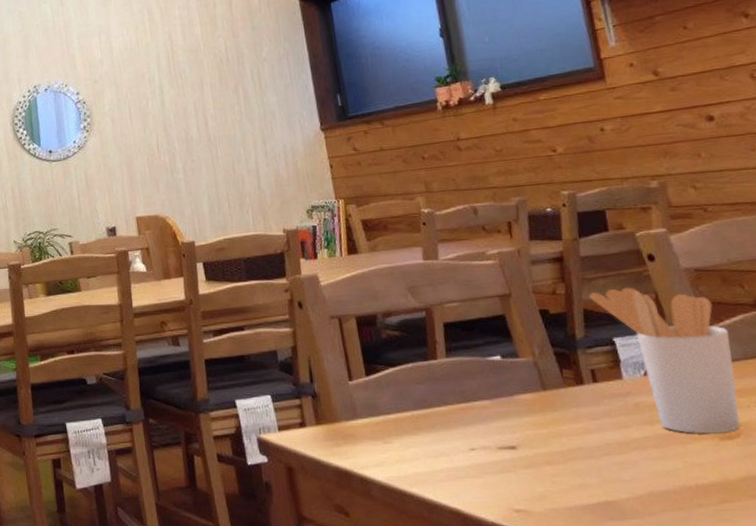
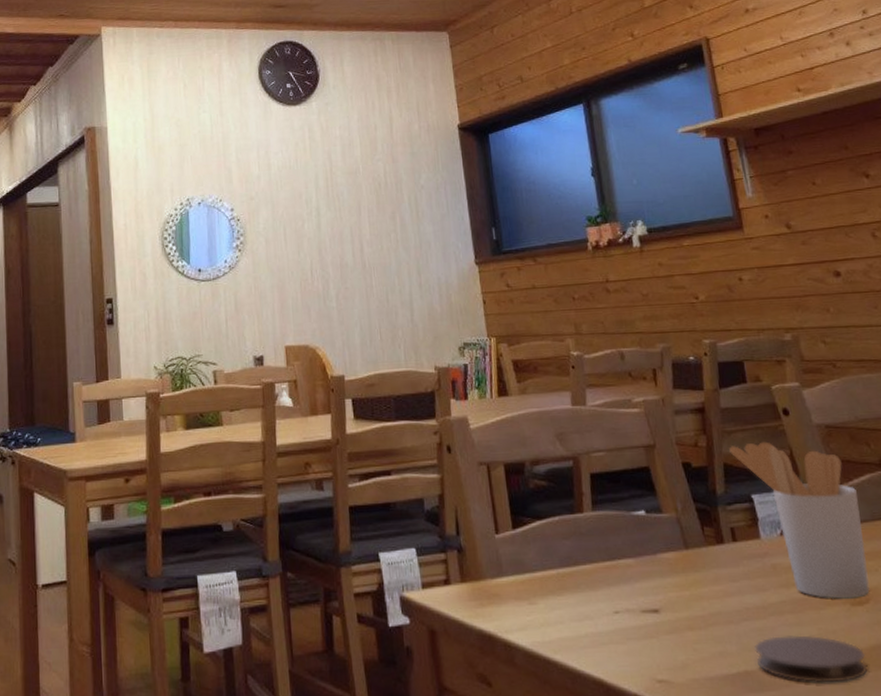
coaster: none [616,468,737,512] -> present [754,635,868,684]

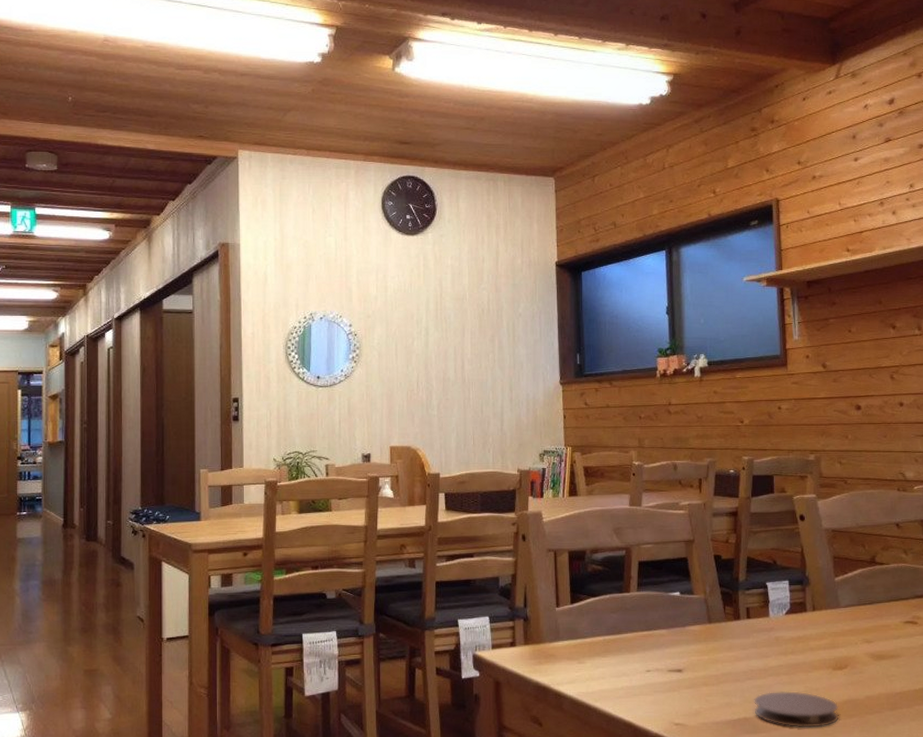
utensil holder: present [729,441,870,599] -> none [753,541,850,665]

